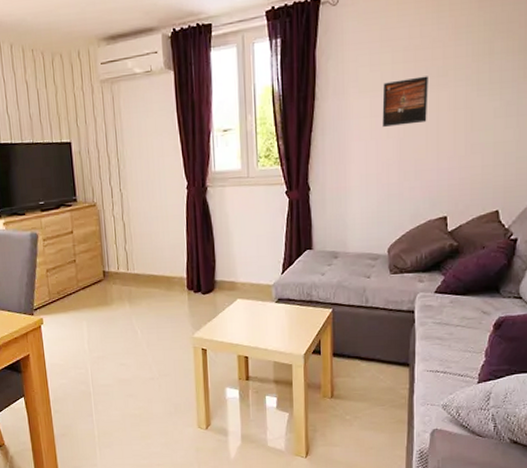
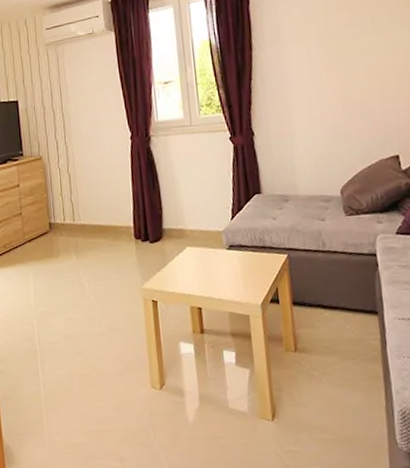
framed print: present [382,76,428,127] -> none [318,22,366,72]

